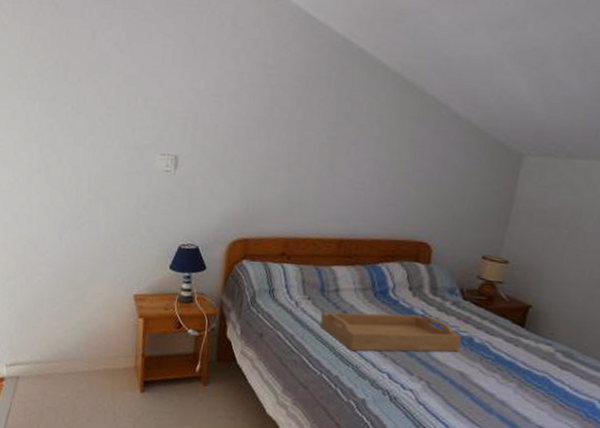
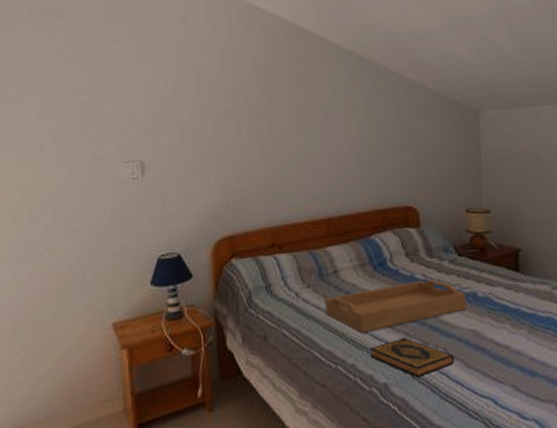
hardback book: none [355,363,436,402] -> present [370,337,455,378]

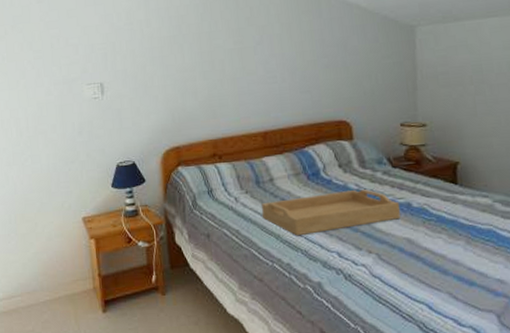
hardback book: present [370,337,455,378] -> none [304,242,388,279]

